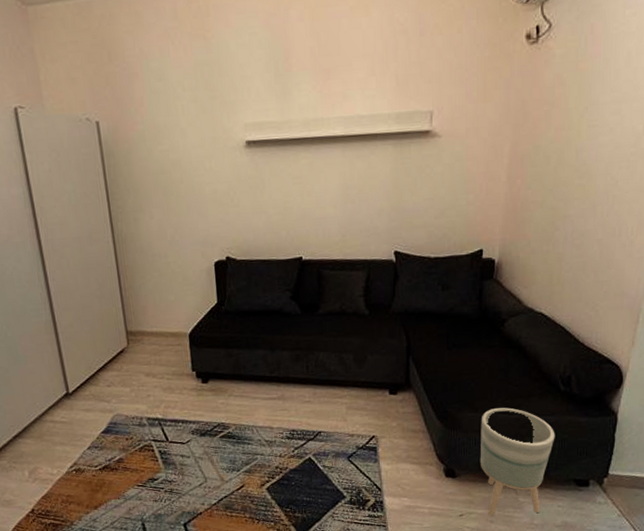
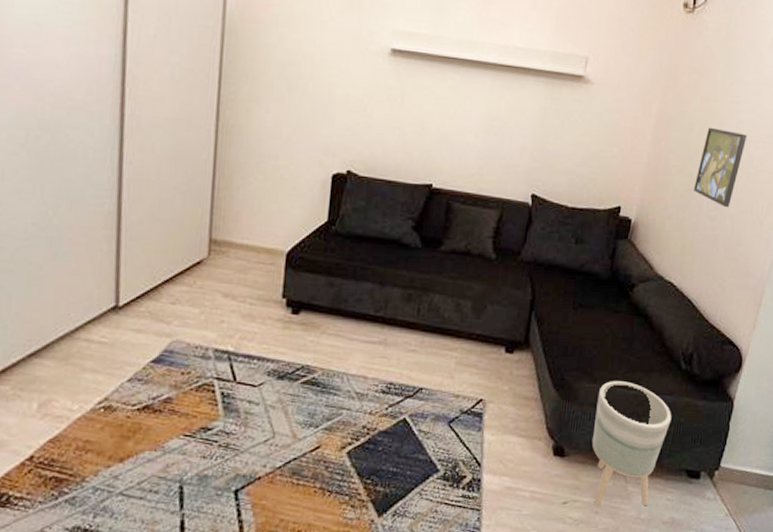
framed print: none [555,156,610,234] -> present [693,127,748,208]

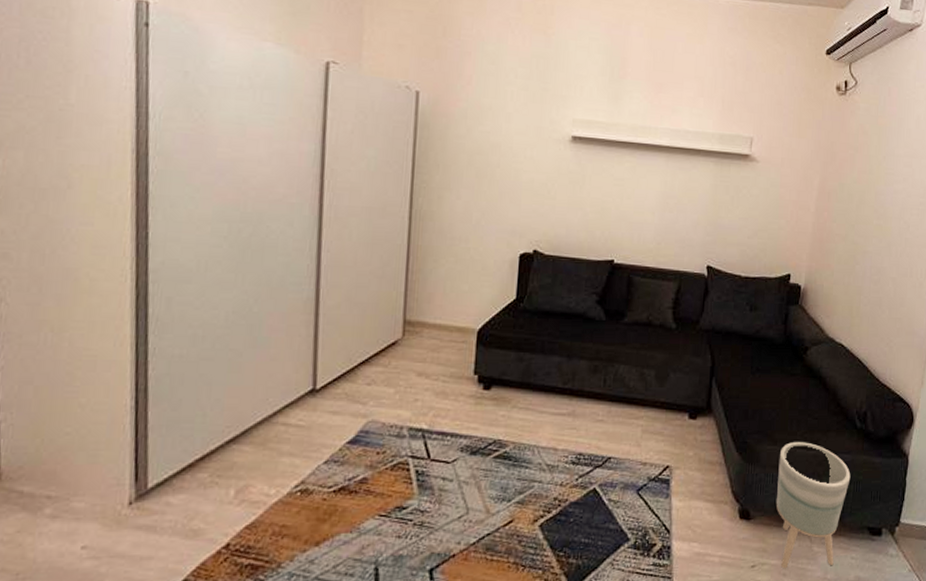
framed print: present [693,127,748,208] -> none [856,197,903,272]

